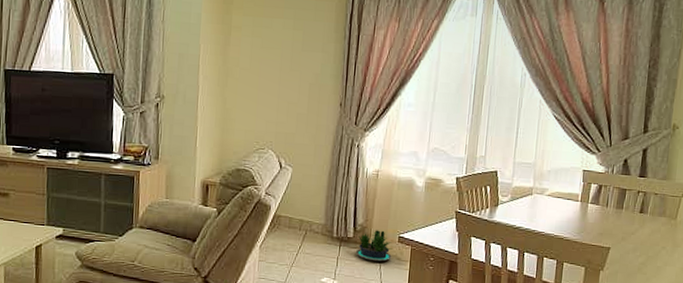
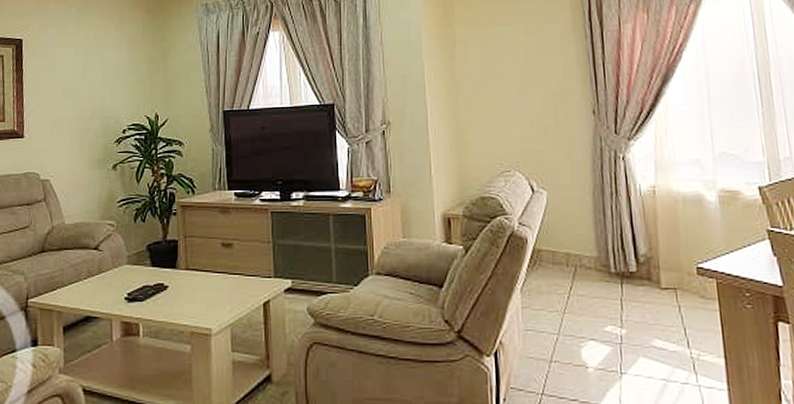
potted plant: present [355,230,394,262] -> none [642,260,693,301]

